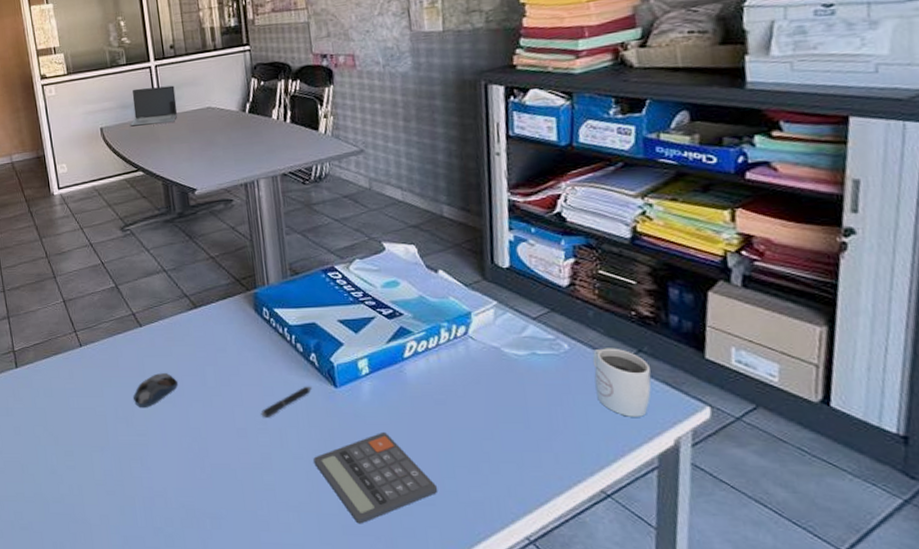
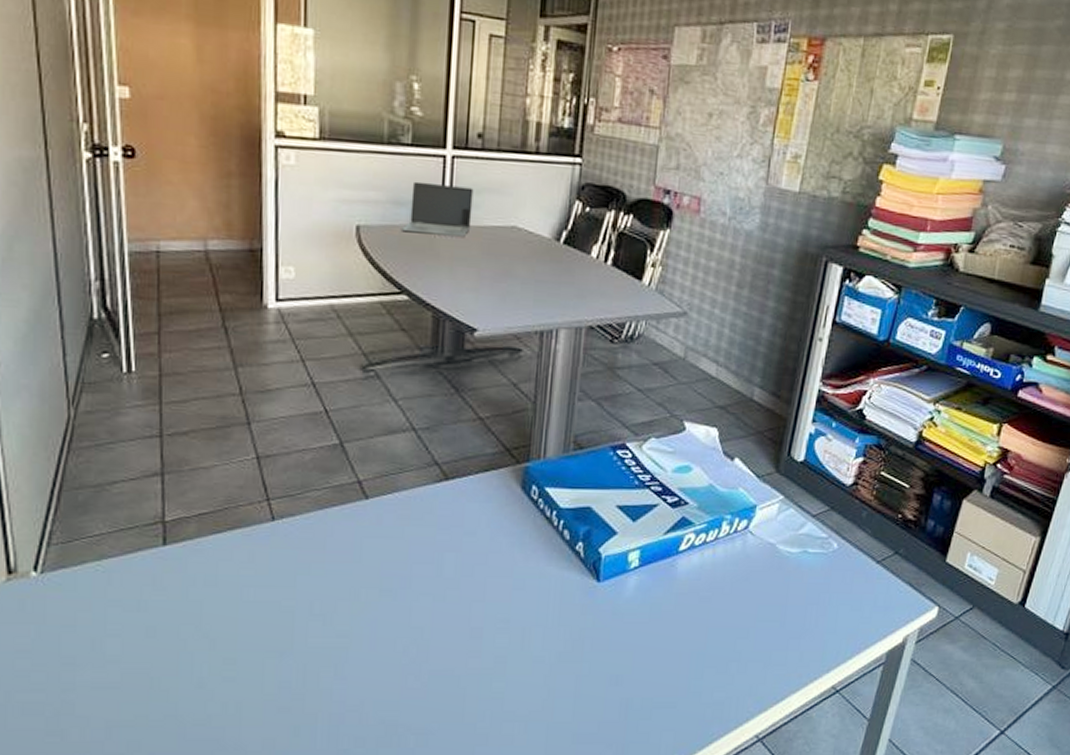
computer mouse: present [132,373,178,407] -> none [338,559,404,601]
pen: present [261,386,312,417] -> none [504,579,571,615]
calculator: present [313,433,438,524] -> none [556,632,683,731]
mug: present [592,348,652,417] -> none [850,548,901,616]

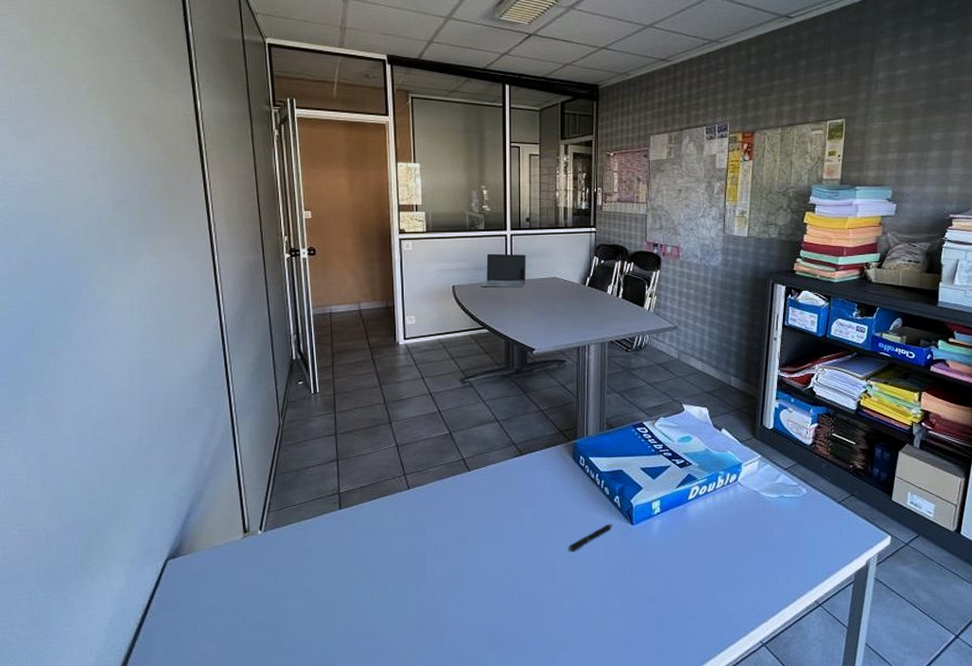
pen: none [504,579,571,615] -> present [567,524,612,552]

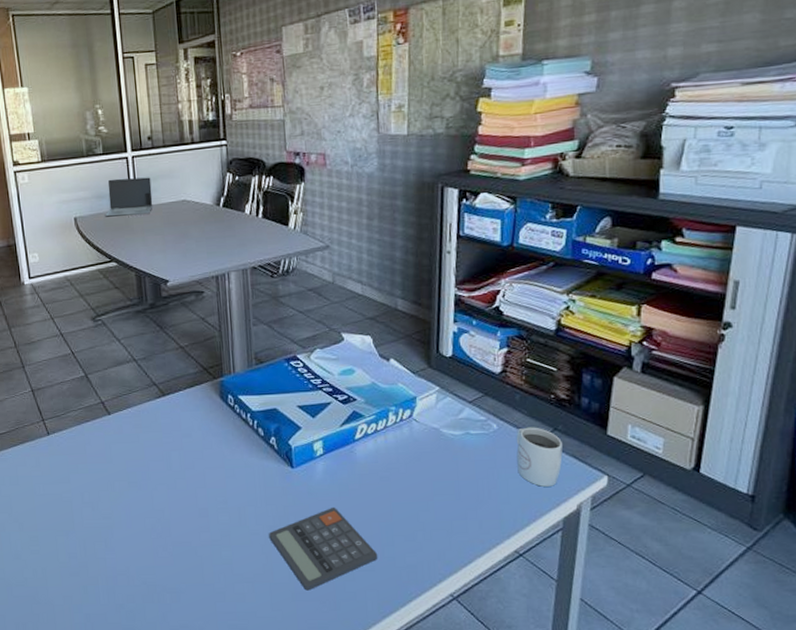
pen: present [567,524,612,552] -> none [222,467,270,498]
calculator: none [607,562,701,639] -> present [269,508,378,591]
mug: none [820,492,858,545] -> present [516,427,564,487]

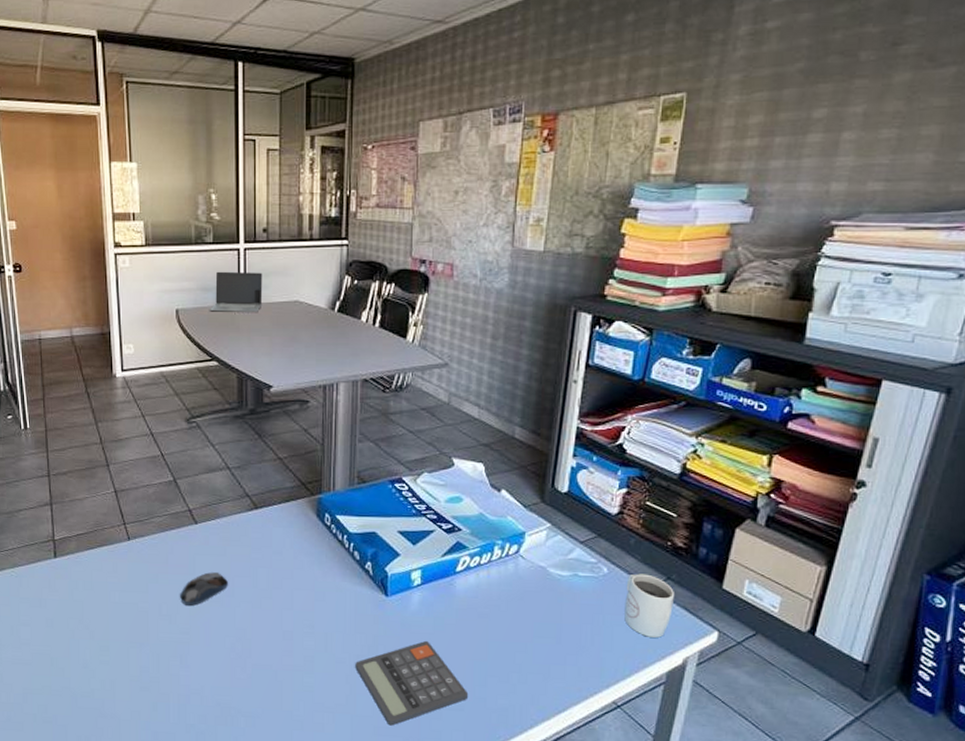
computer mouse: none [99,459,144,492] -> present [179,572,228,606]

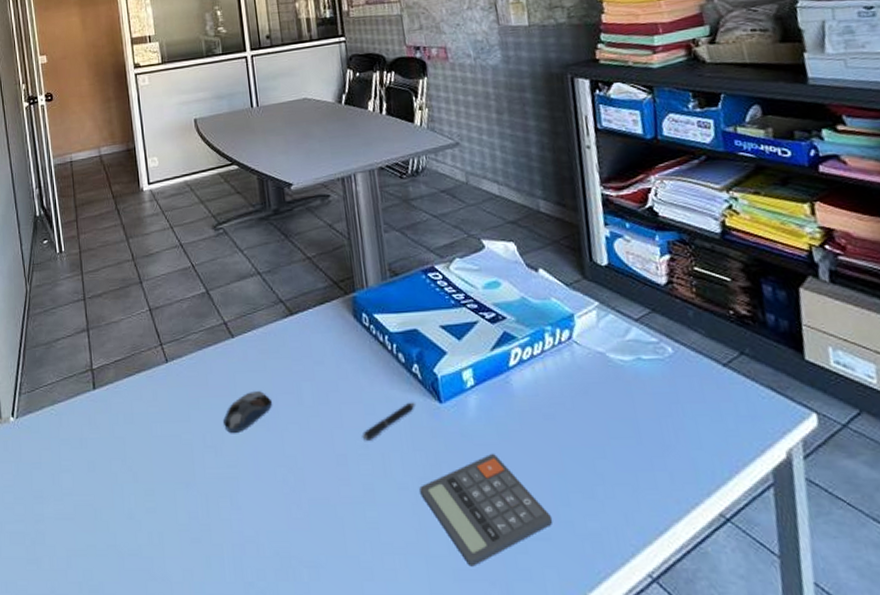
laptop: present [209,271,263,313] -> none [224,75,274,118]
pen: none [309,593,363,622] -> present [362,402,415,441]
mug: present [624,573,675,638] -> none [696,350,759,427]

